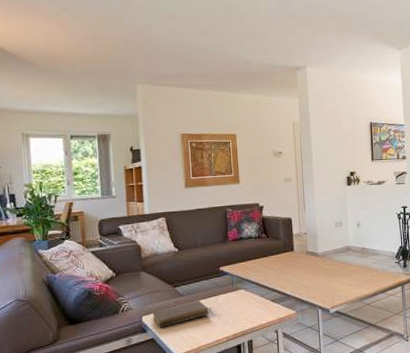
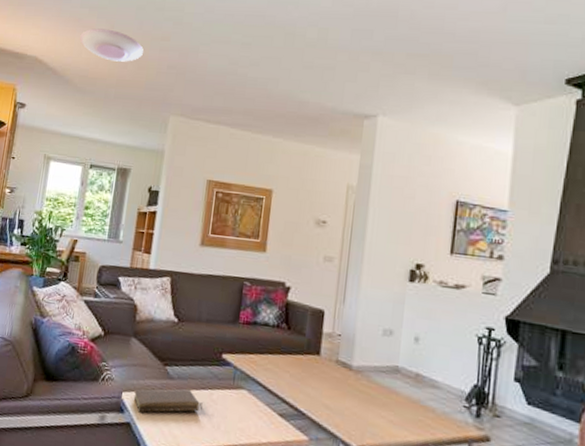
ceiling light: none [33,12,100,42] -> present [80,28,144,62]

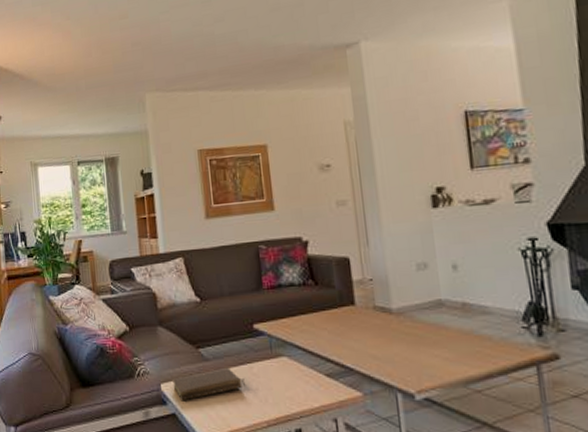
ceiling light: present [80,28,144,62] -> none [38,20,104,53]

